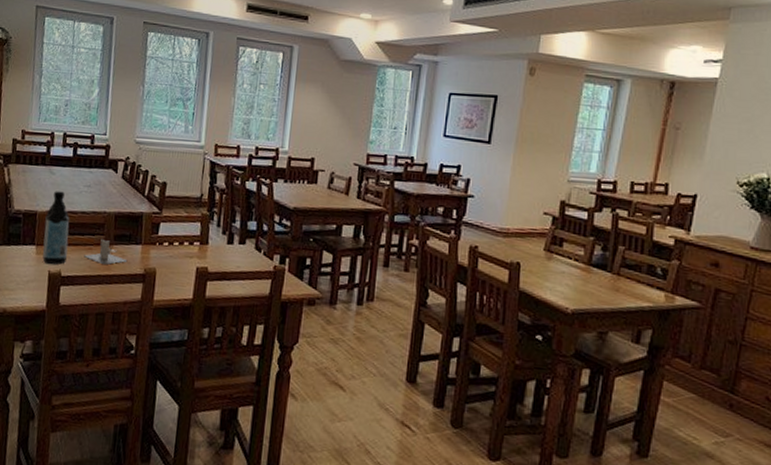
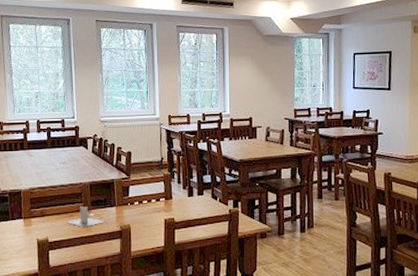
water bottle: present [42,191,70,265] -> none [29,170,52,234]

